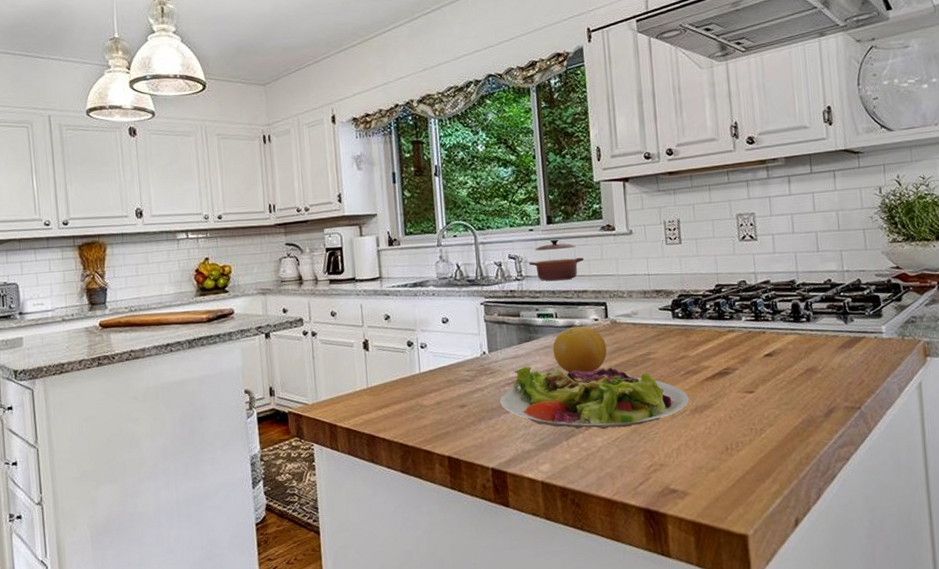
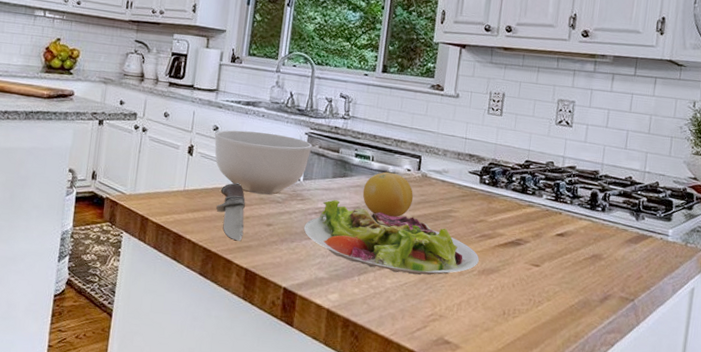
bowl: none [387,310,491,377] -> present [214,130,313,195]
knife: none [404,369,438,430] -> present [216,183,245,241]
saucepan: present [528,239,584,281] -> none [357,87,409,128]

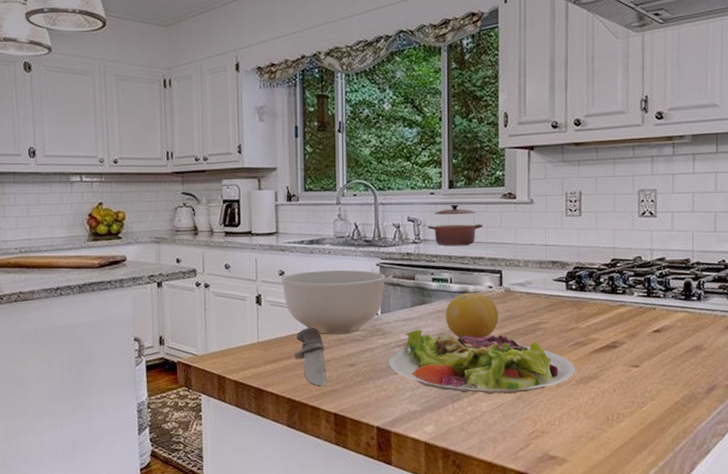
saucepan: none [357,87,409,128] -> present [427,204,483,246]

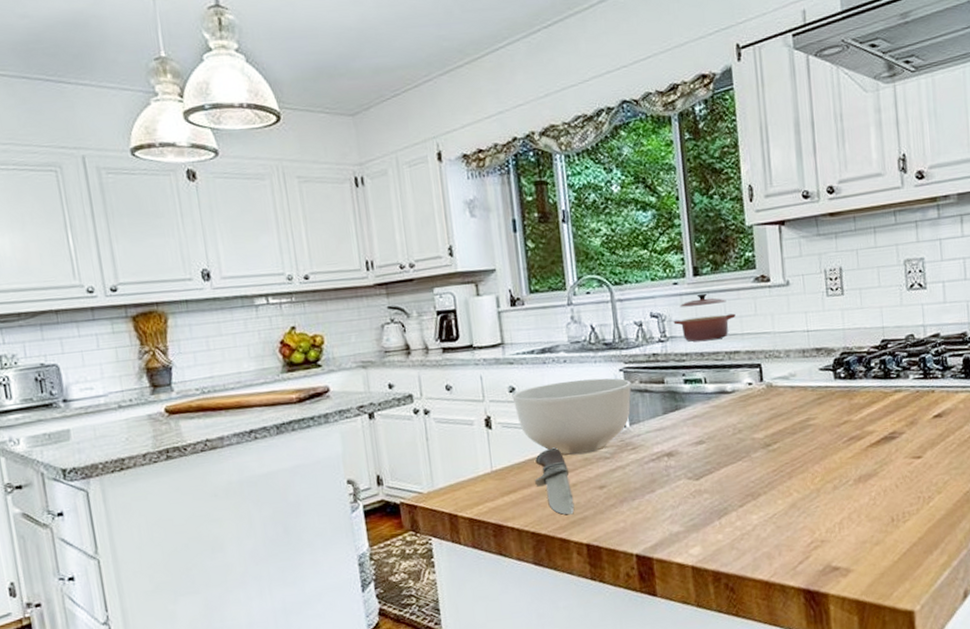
salad plate: present [388,329,575,395] -> none [643,436,852,506]
fruit: present [445,292,498,338] -> none [702,391,762,445]

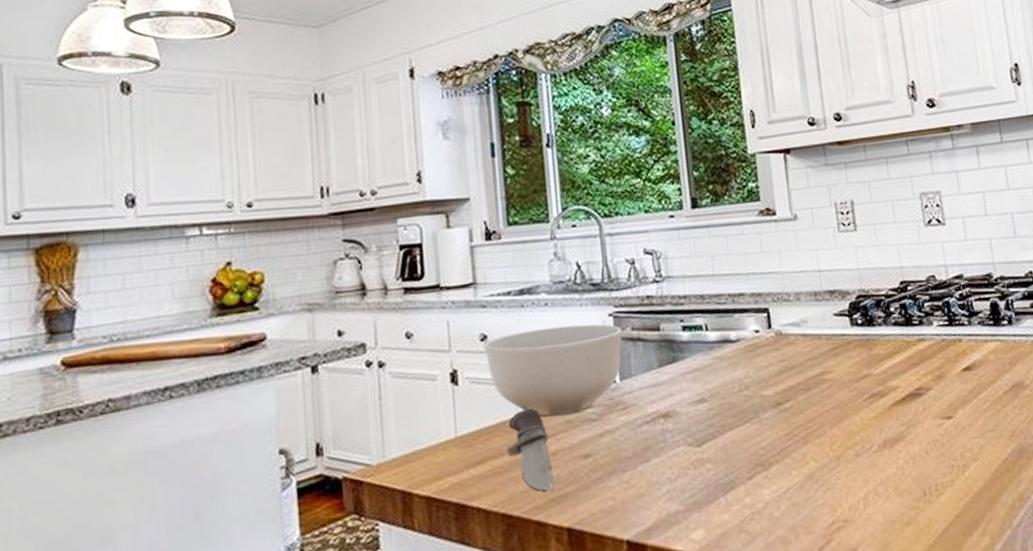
saucepan: present [673,293,736,342] -> none [669,227,739,283]

